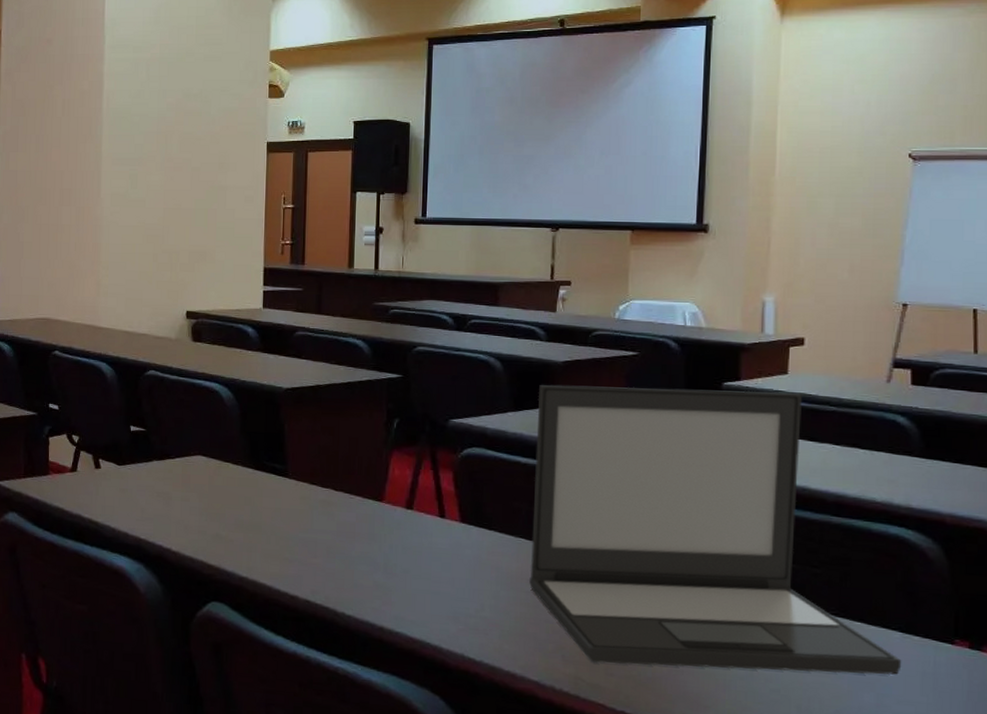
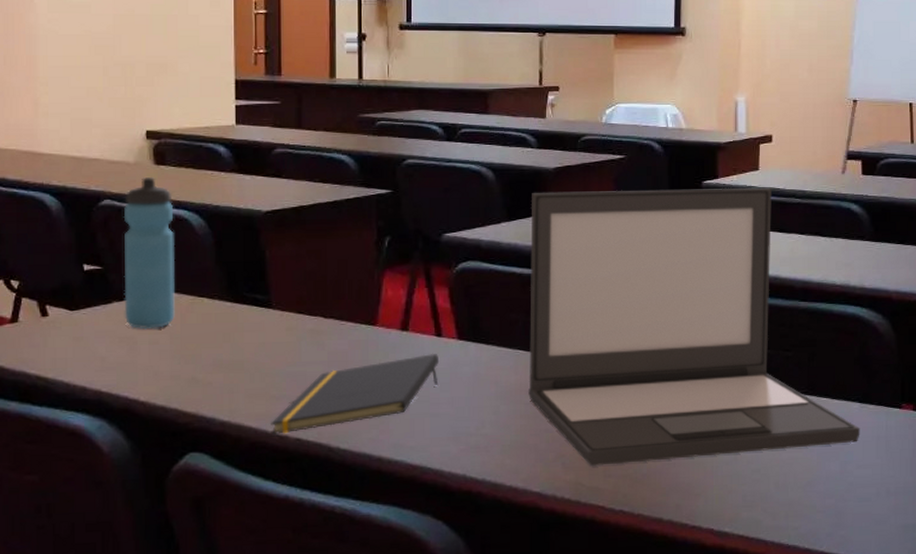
water bottle: none [162,352,206,487] -> present [123,177,175,330]
notepad: none [283,533,442,595] -> present [271,353,440,436]

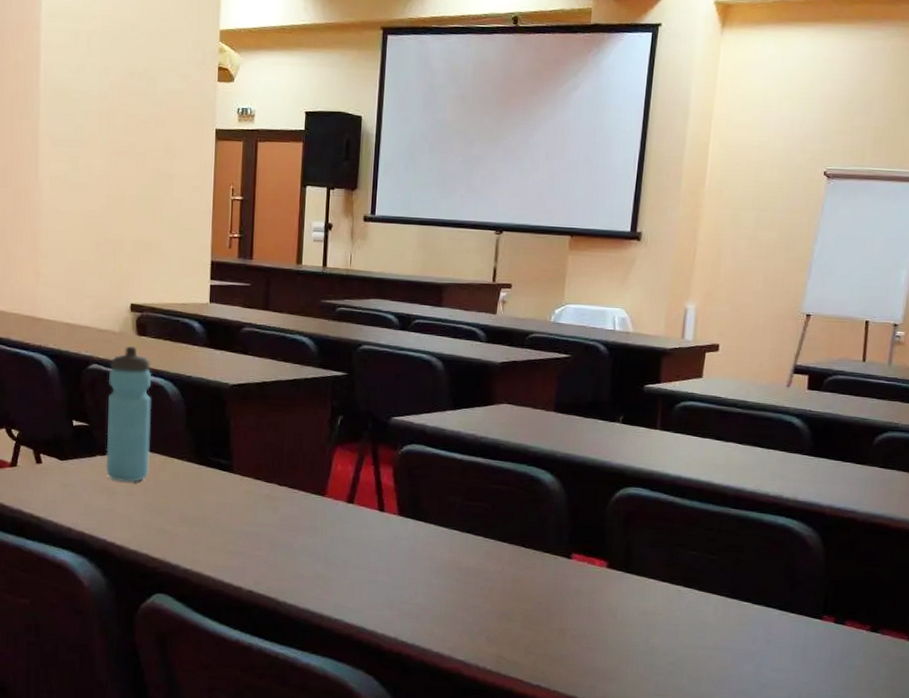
notepad: present [271,353,440,436] -> none [227,525,381,586]
laptop: present [528,188,860,466] -> none [460,385,779,648]

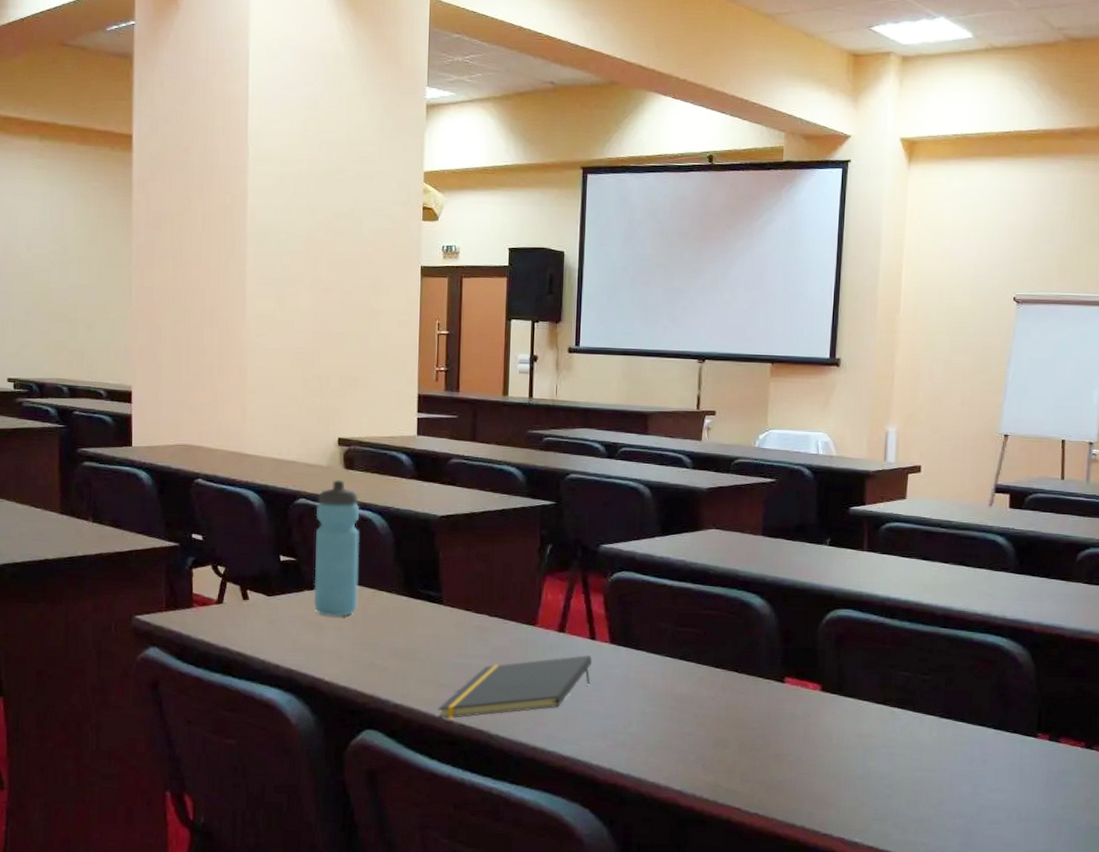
notepad: none [227,525,381,586] -> present [438,654,593,720]

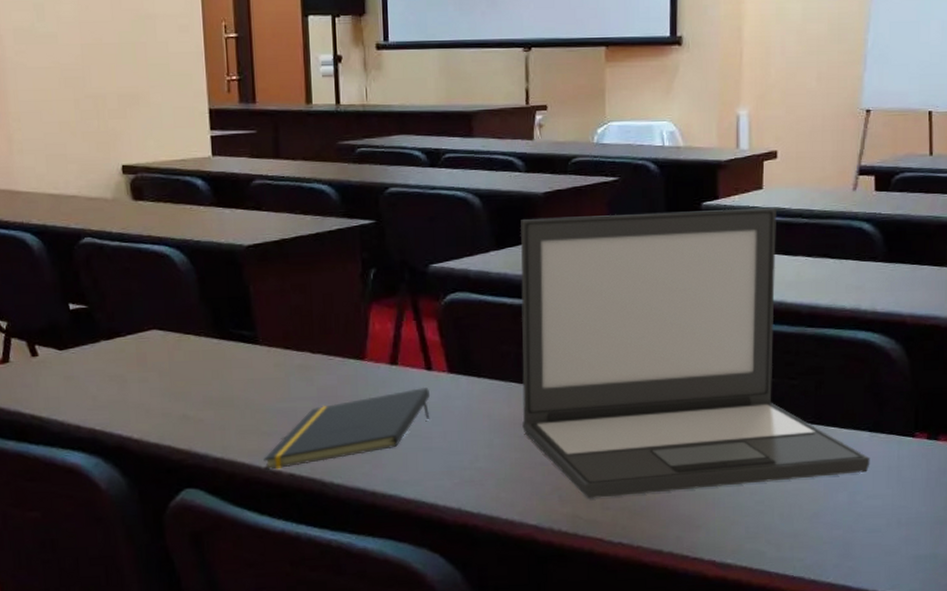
water bottle: present [313,480,359,617] -> none [105,213,163,368]
laptop: none [673,511,994,770] -> present [520,208,870,499]

